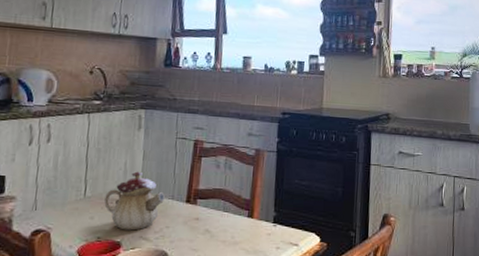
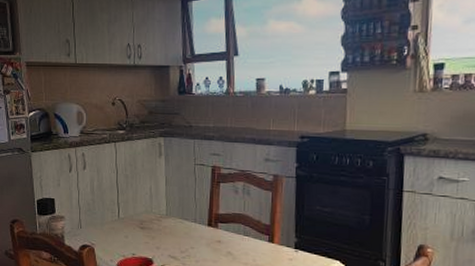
teapot: present [104,171,166,231] -> none [136,196,189,250]

